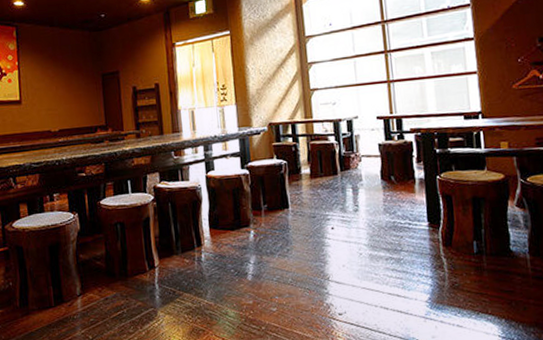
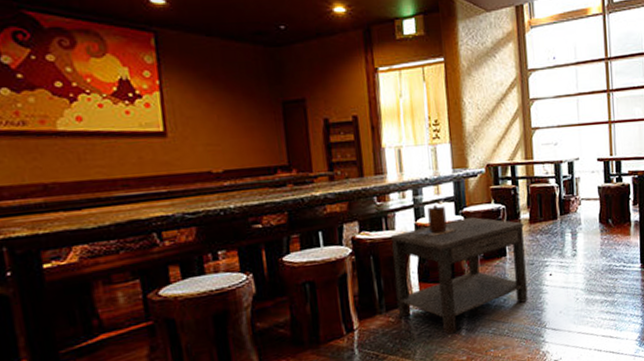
side table: none [185,171,311,280] -> present [390,217,528,336]
ceramic jug: none [207,158,243,188] -> present [417,204,457,237]

